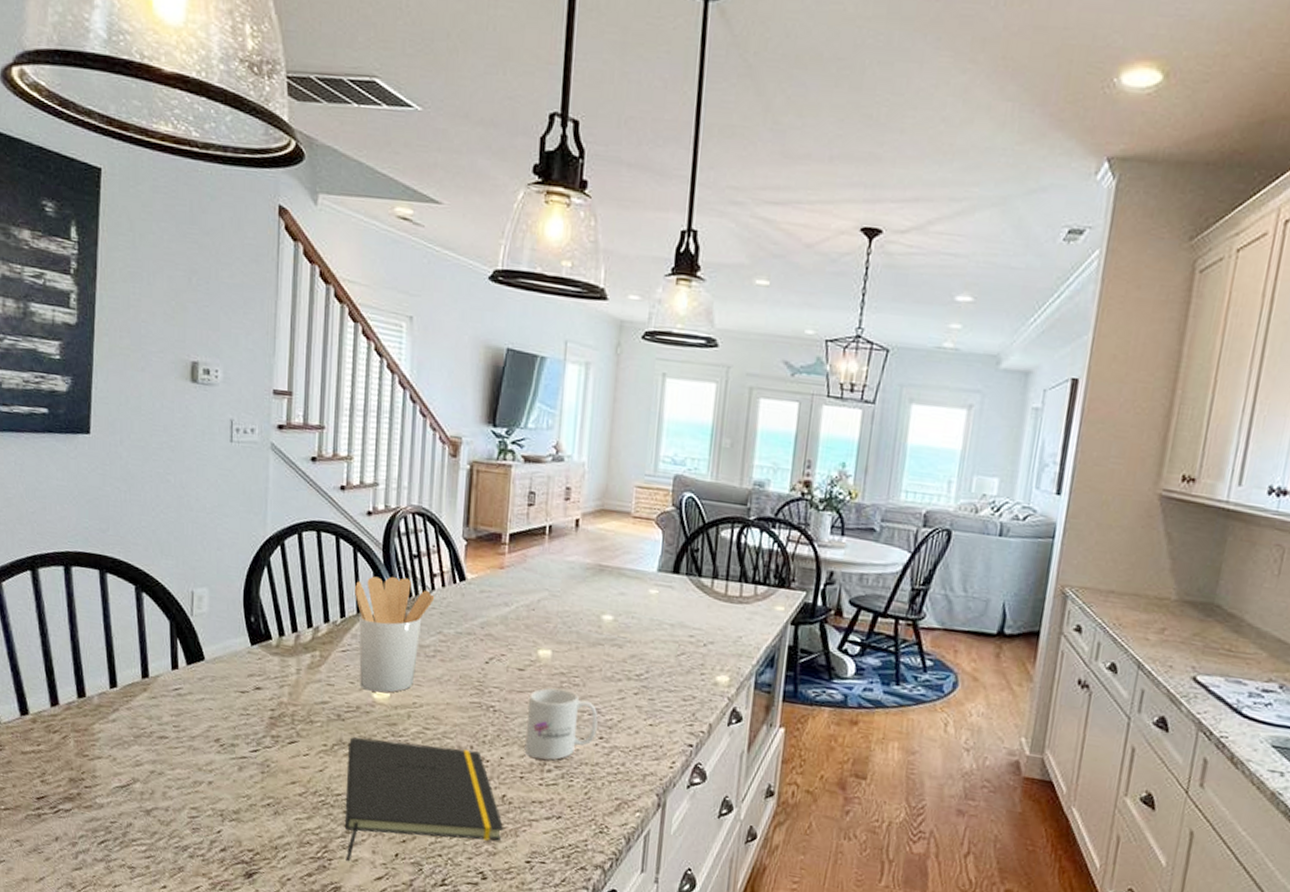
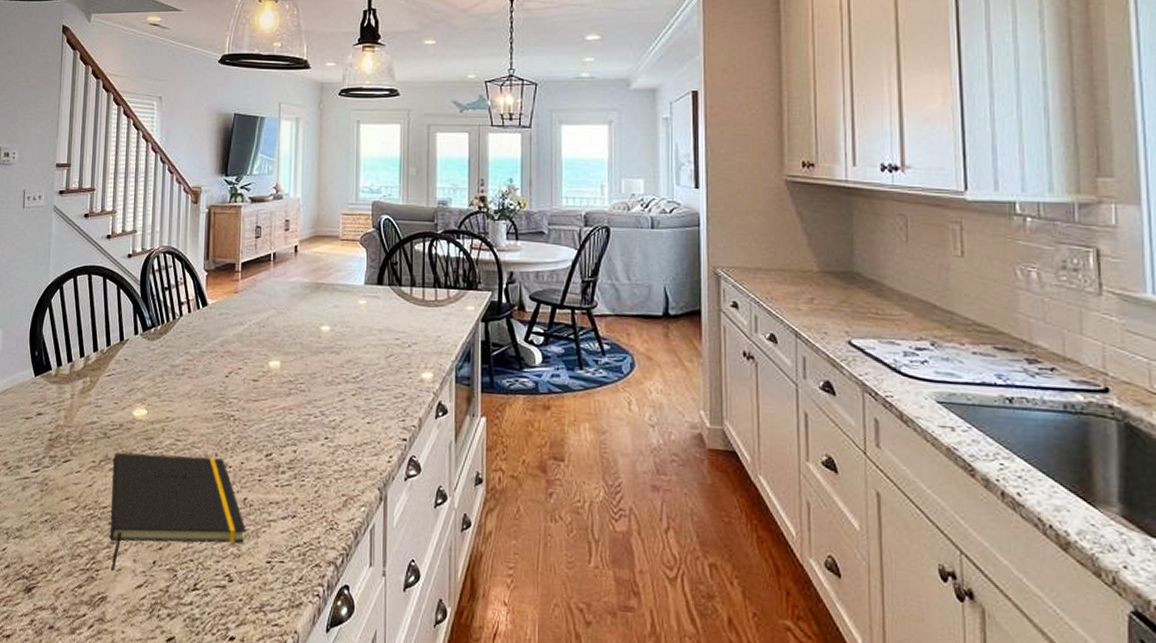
utensil holder: present [355,576,435,693] -> none [118,307,183,410]
mug: present [524,687,598,761] -> none [261,395,323,462]

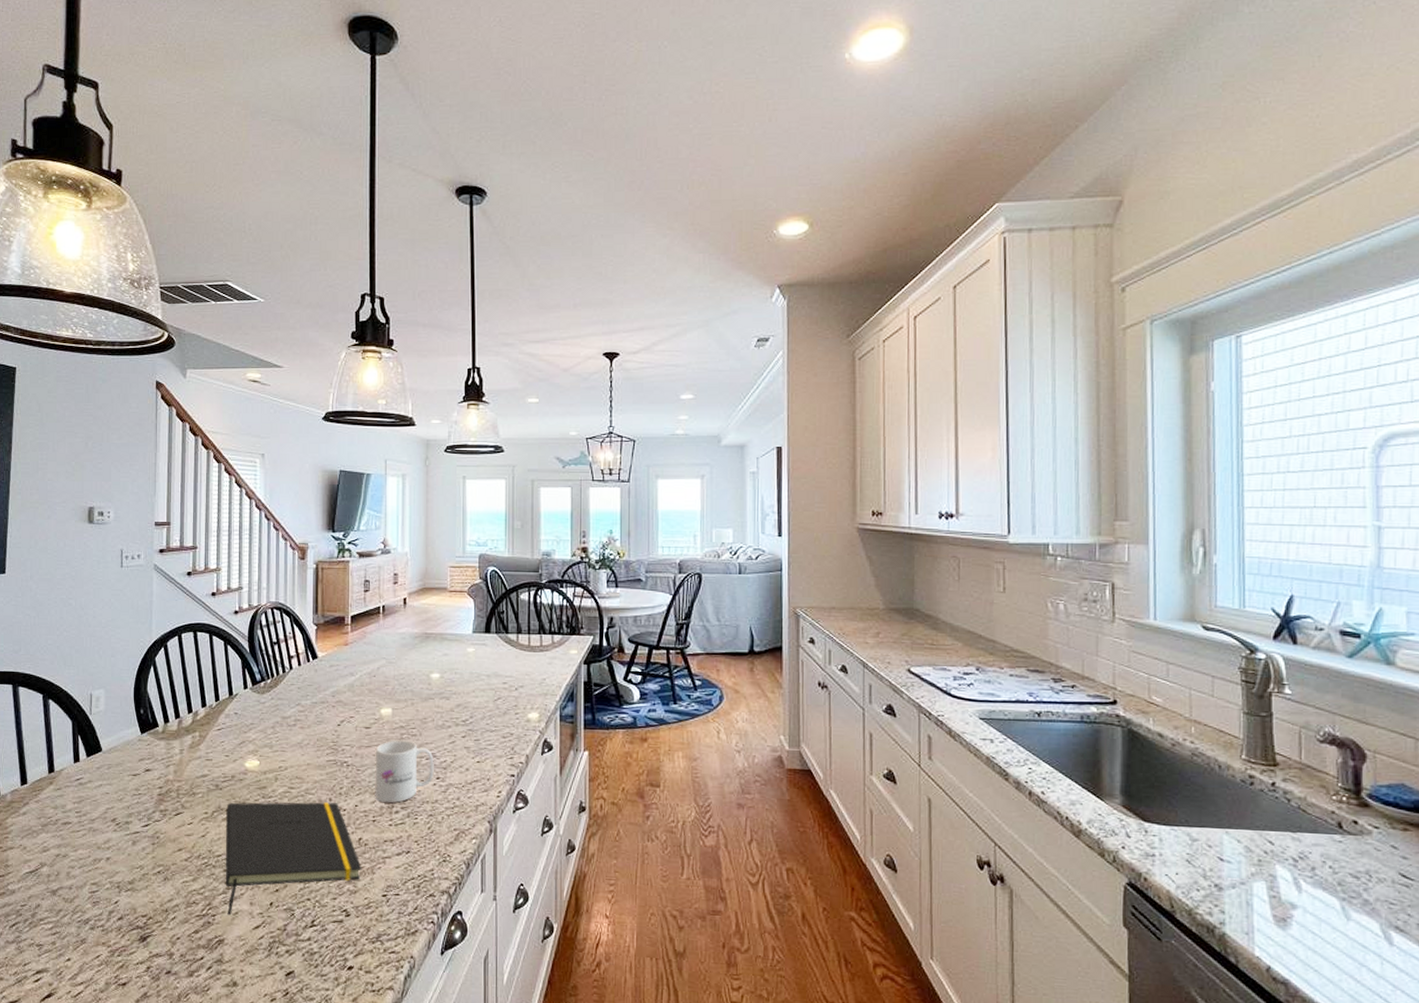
mug: none [261,395,323,462] -> present [375,740,434,803]

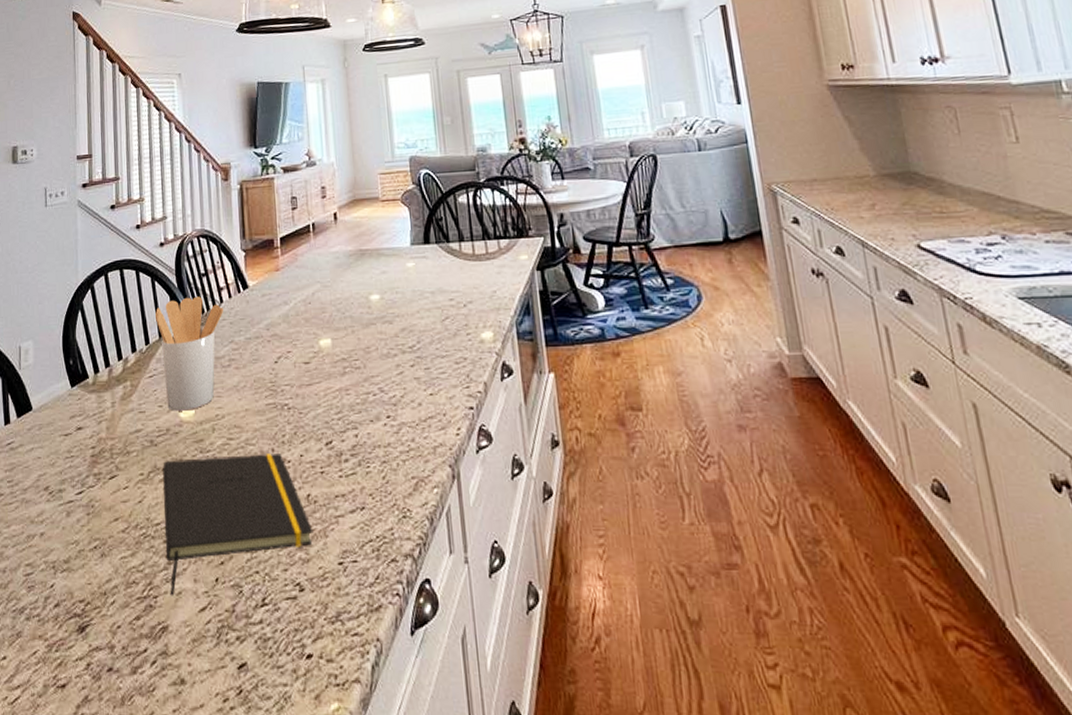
utensil holder: none [227,662,293,761] -> present [155,296,224,411]
mug: present [375,740,434,803] -> none [318,374,383,449]

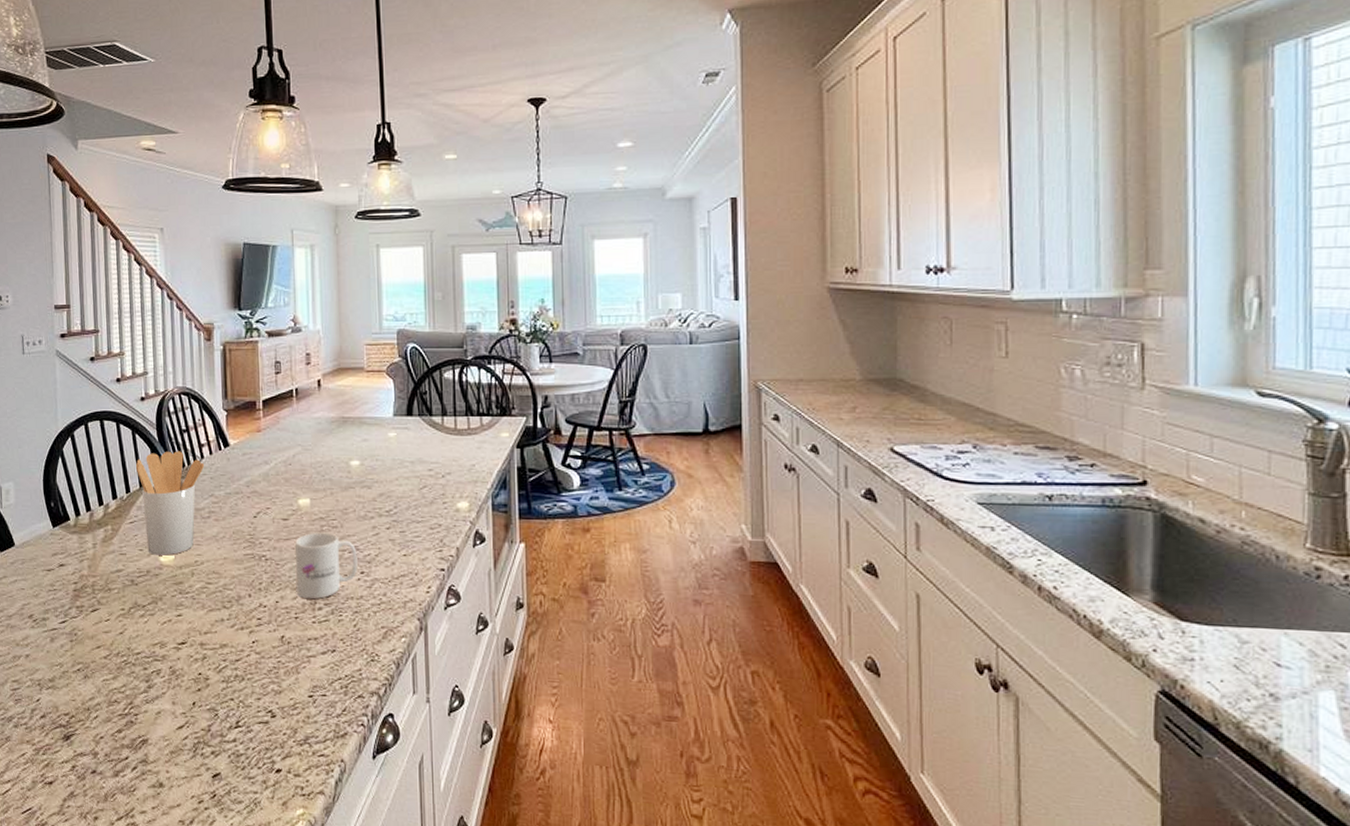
notepad: present [163,454,313,596] -> none [143,598,286,715]
mug: none [318,374,383,449] -> present [295,532,358,599]

